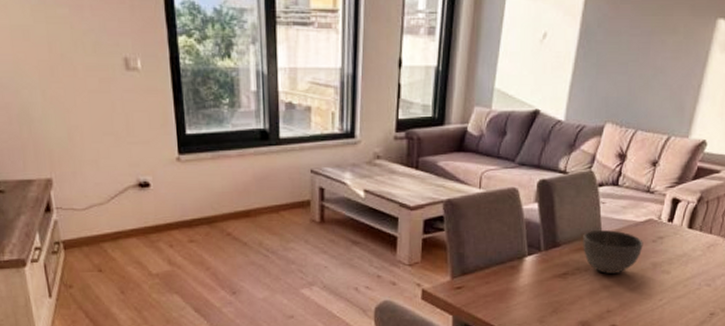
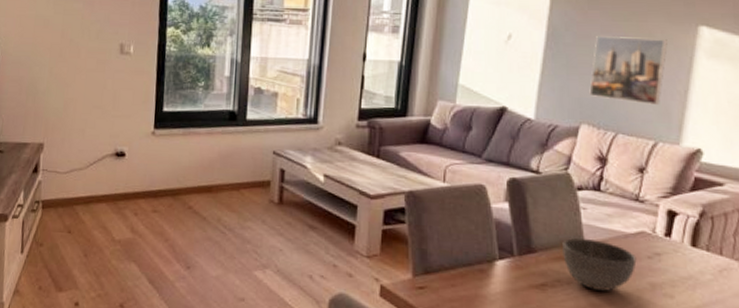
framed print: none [615,31,689,100] -> present [589,35,668,105]

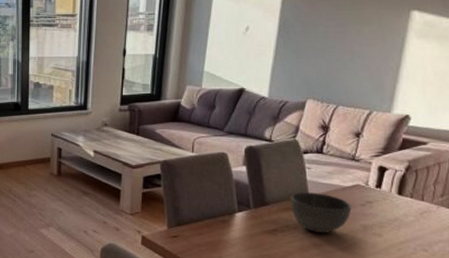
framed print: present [589,35,668,105] -> none [315,23,383,80]

